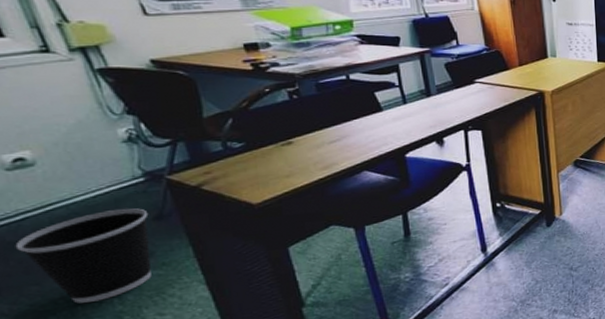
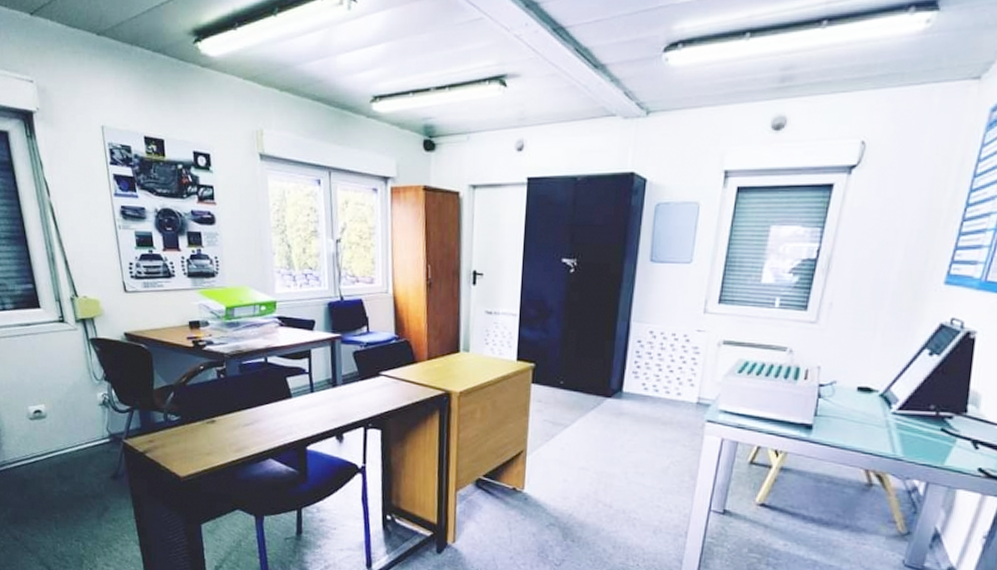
wastebasket: present [15,208,152,304] -> none [28,464,109,542]

